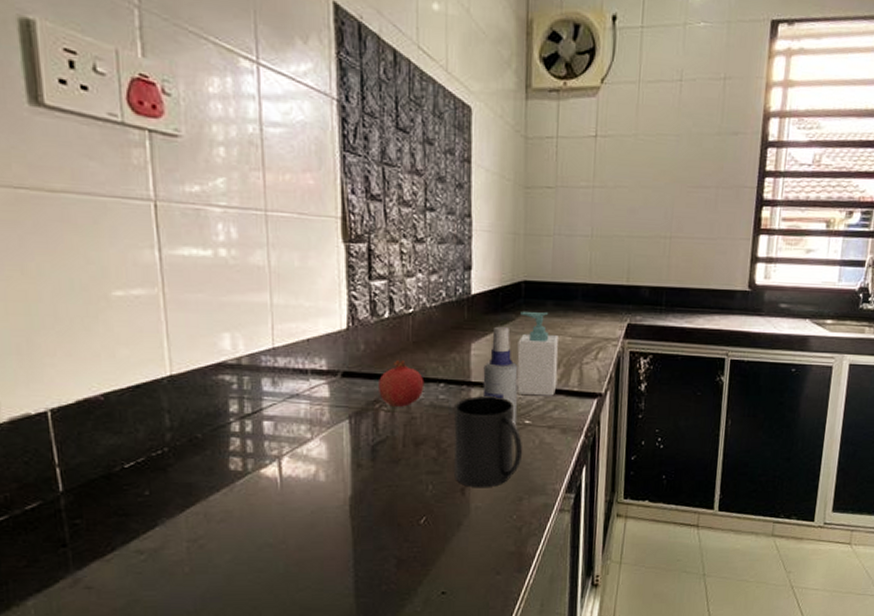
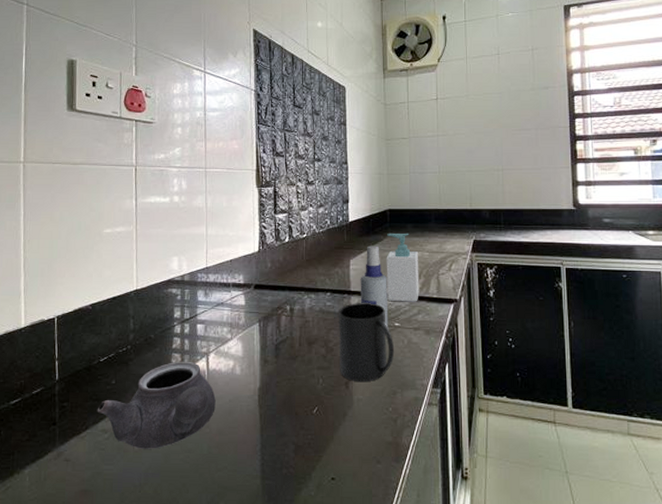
teapot: none [125,466,293,571] -> present [97,361,216,449]
fruit: present [379,359,425,407] -> none [281,274,315,312]

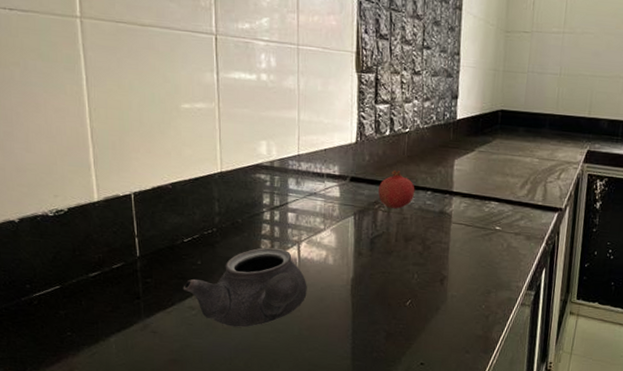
fruit: none [281,274,315,312] -> present [378,169,415,209]
mug: present [339,303,395,382] -> none [435,204,493,281]
spray bottle: present [360,245,389,327] -> none [462,146,493,230]
soap bottle: present [386,234,419,302] -> none [490,136,527,208]

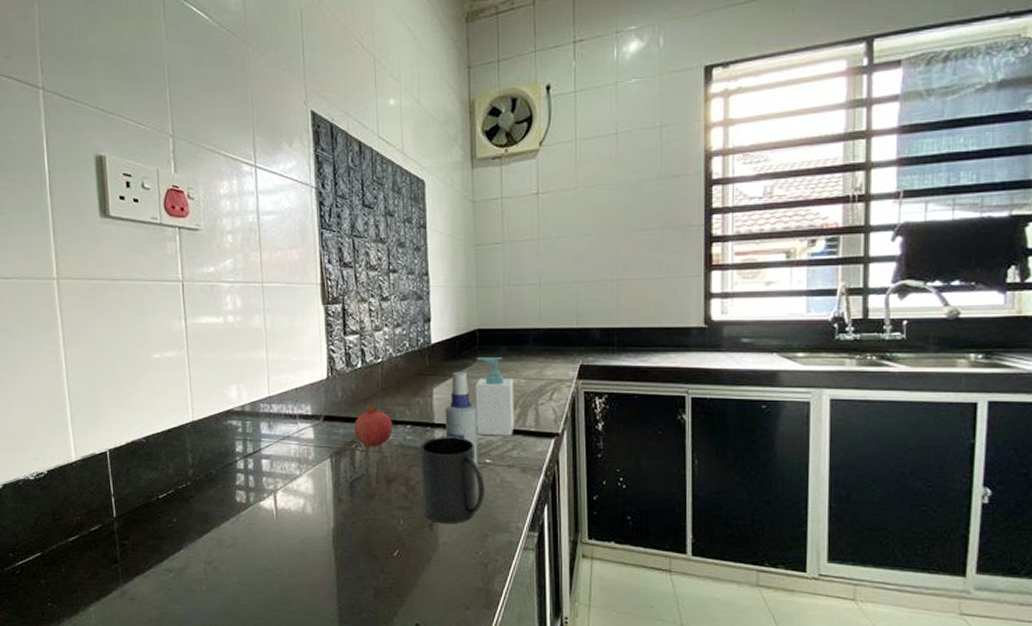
teapot: present [183,247,307,328] -> none [159,498,286,590]
mug: none [435,204,493,281] -> present [421,437,485,524]
spray bottle: none [462,146,493,230] -> present [445,371,478,464]
soap bottle: none [490,136,527,208] -> present [475,358,515,436]

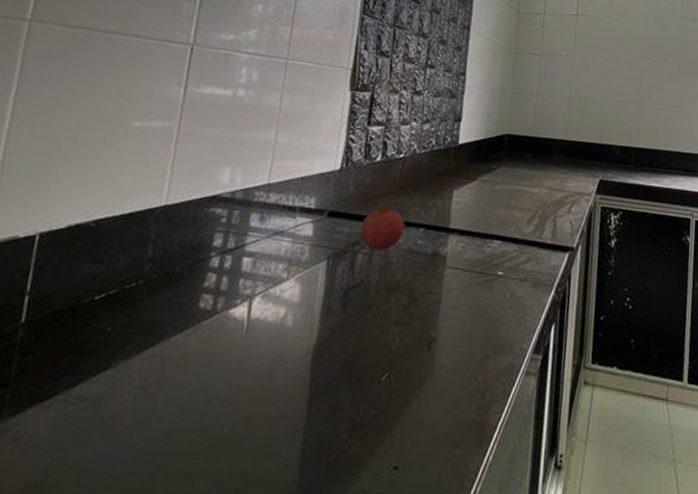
mug: present [421,437,485,524] -> none [422,243,494,344]
spray bottle: present [445,371,478,464] -> none [459,175,496,276]
soap bottle: present [475,358,515,436] -> none [492,163,535,248]

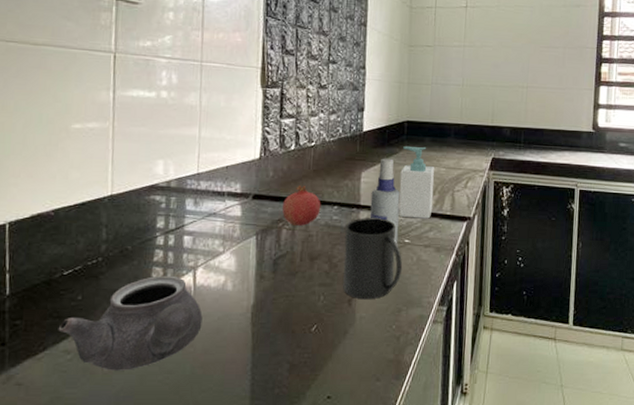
teapot: none [76,304,254,425] -> present [58,275,203,371]
mug: none [422,243,494,344] -> present [343,218,403,300]
spray bottle: none [459,175,496,276] -> present [369,158,400,244]
soap bottle: none [492,163,535,248] -> present [399,146,434,219]

